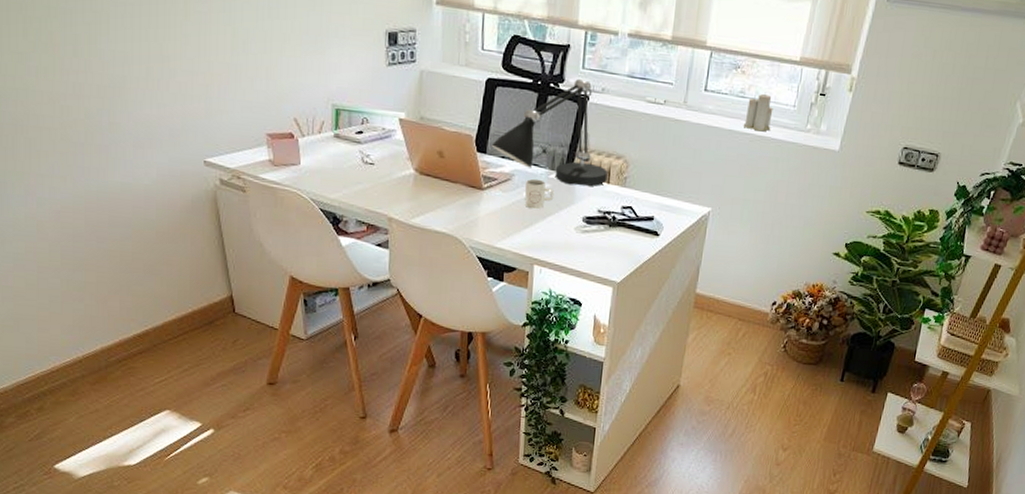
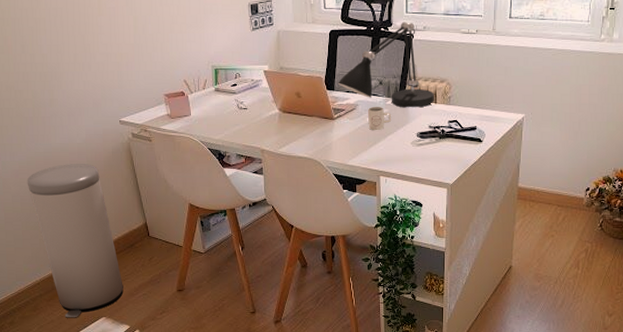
pedal bin: none [71,209,196,410] -> present [27,164,124,319]
candle: present [743,92,773,132] -> none [545,13,570,46]

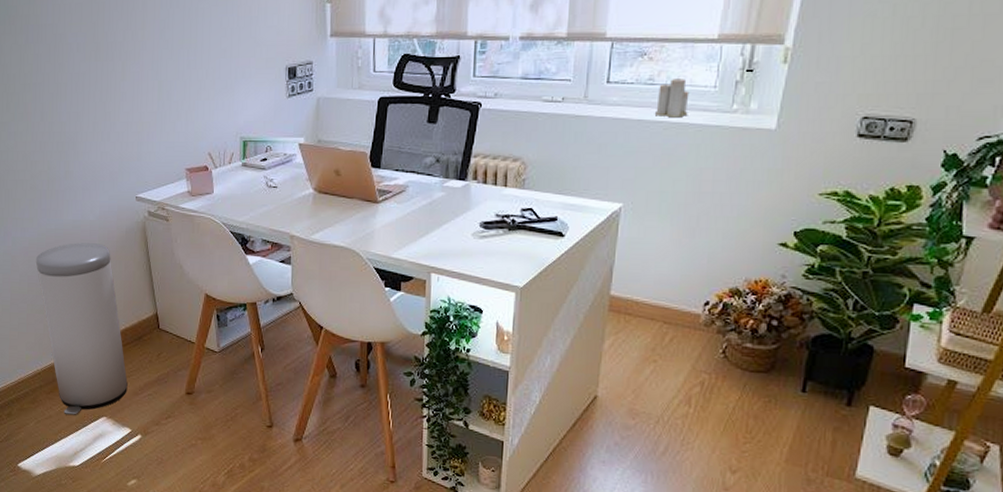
desk lamp: present [337,22,434,108] -> none [385,88,504,192]
mug: present [368,106,392,131] -> none [420,188,450,218]
candle: none [545,13,570,46] -> present [654,76,690,118]

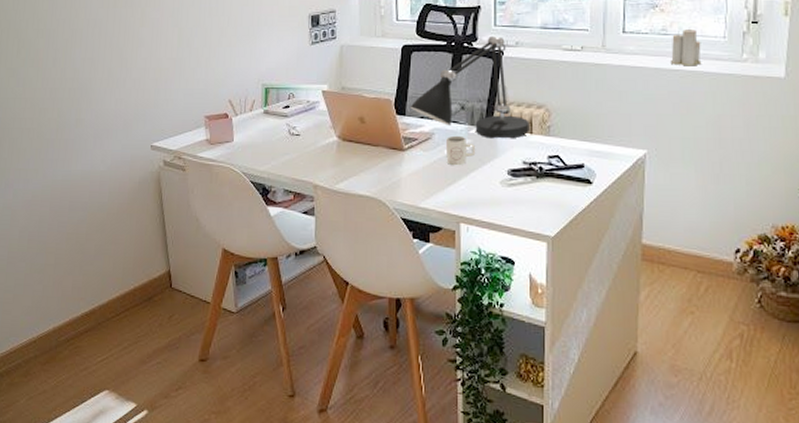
pedal bin: present [35,243,128,416] -> none [38,195,135,390]
desk lamp: none [385,88,504,192] -> present [410,36,529,139]
mug: none [420,188,450,218] -> present [446,135,476,166]

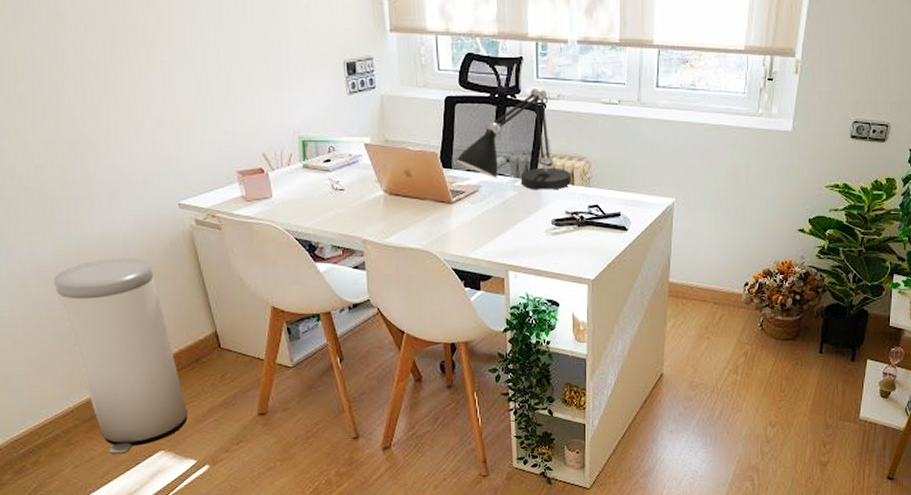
pedal bin: none [38,195,135,390] -> present [53,258,188,455]
mug: present [446,135,476,166] -> none [493,188,522,217]
candle: present [670,27,702,66] -> none [697,82,724,120]

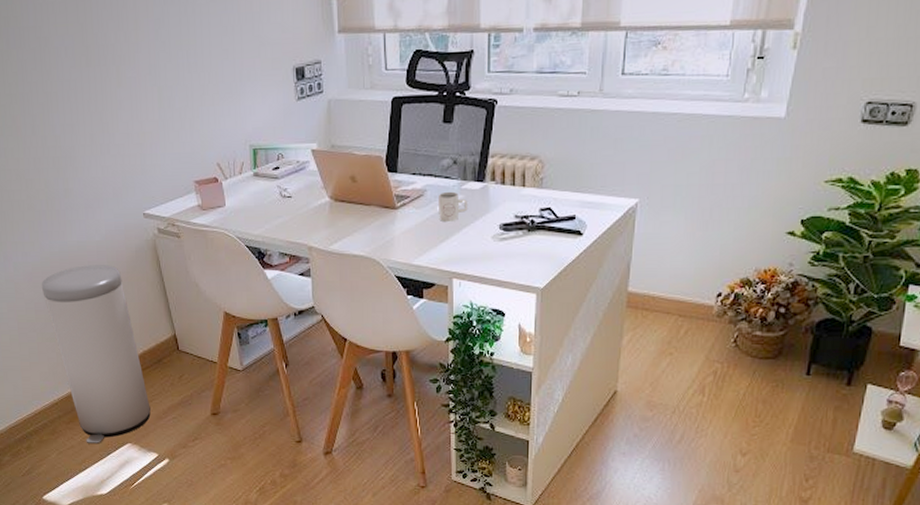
desk lamp: present [456,89,571,190] -> none [401,84,522,193]
mug: none [493,188,522,217] -> present [439,191,468,223]

